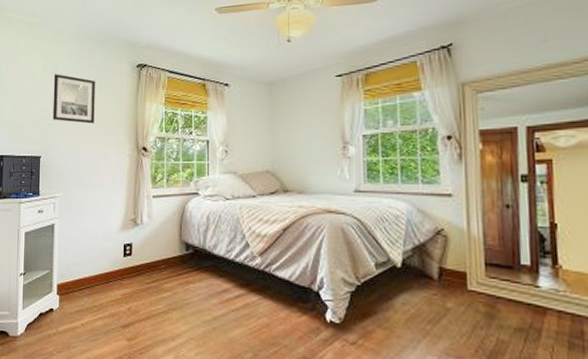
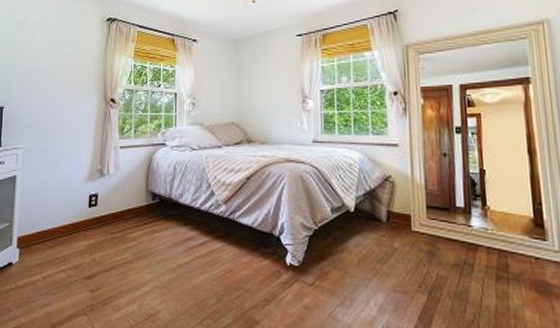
wall art: present [52,74,95,124] -> none [18,25,64,75]

